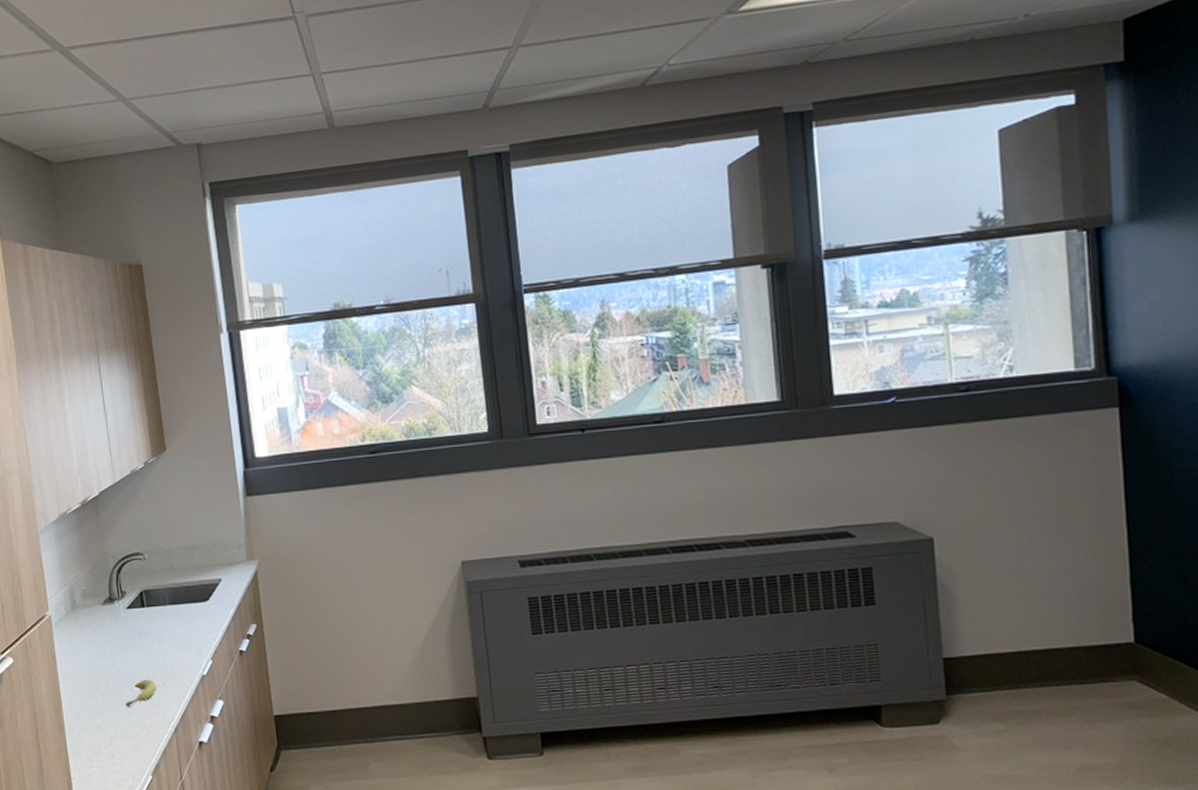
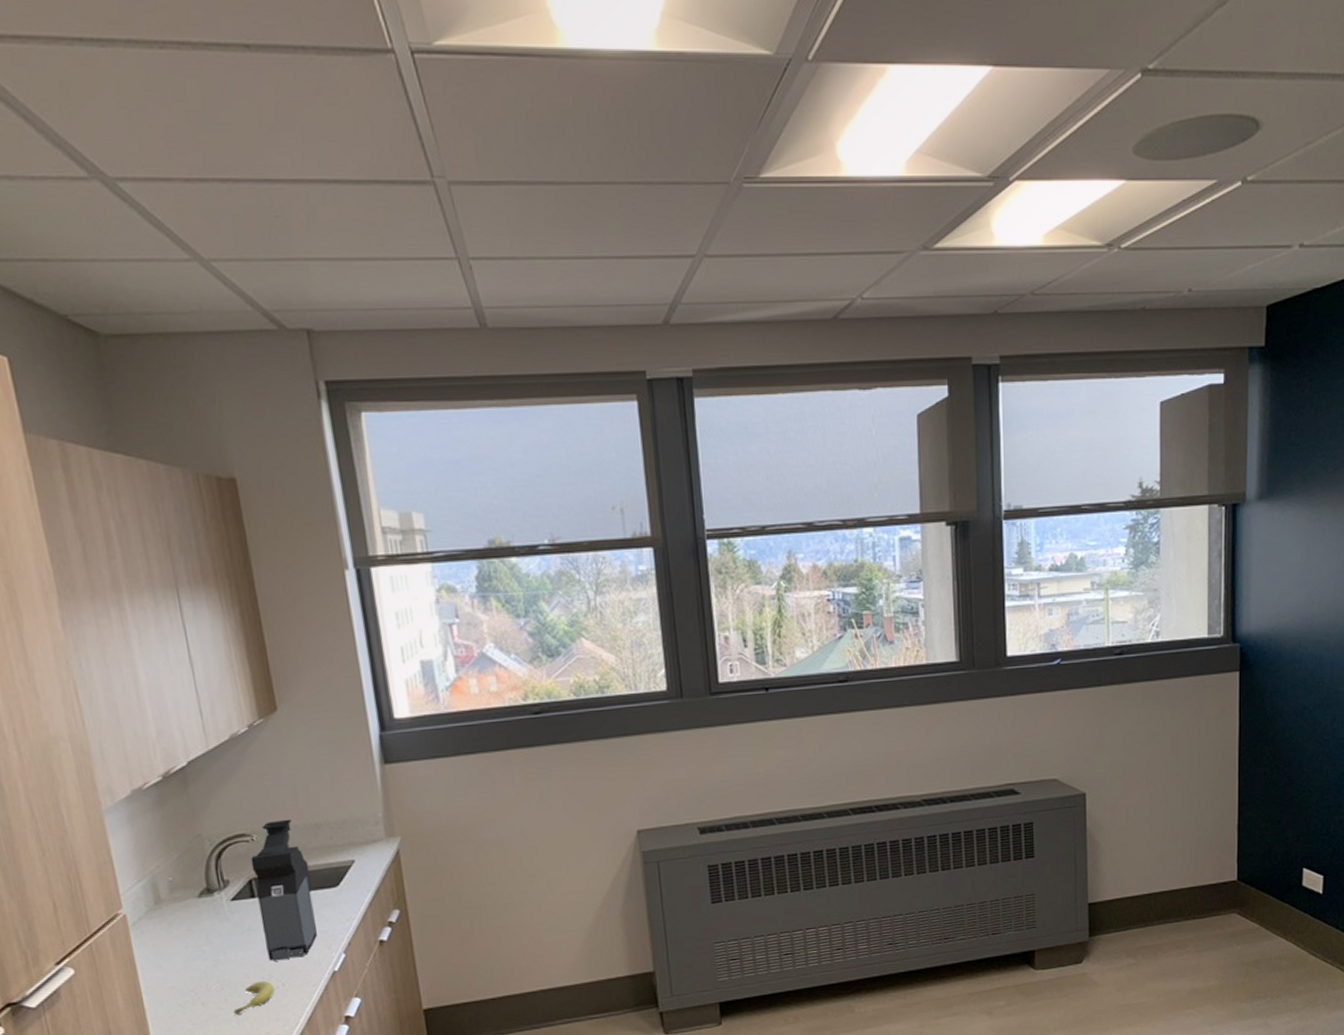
coffee maker: none [142,541,191,663] -> present [250,819,317,962]

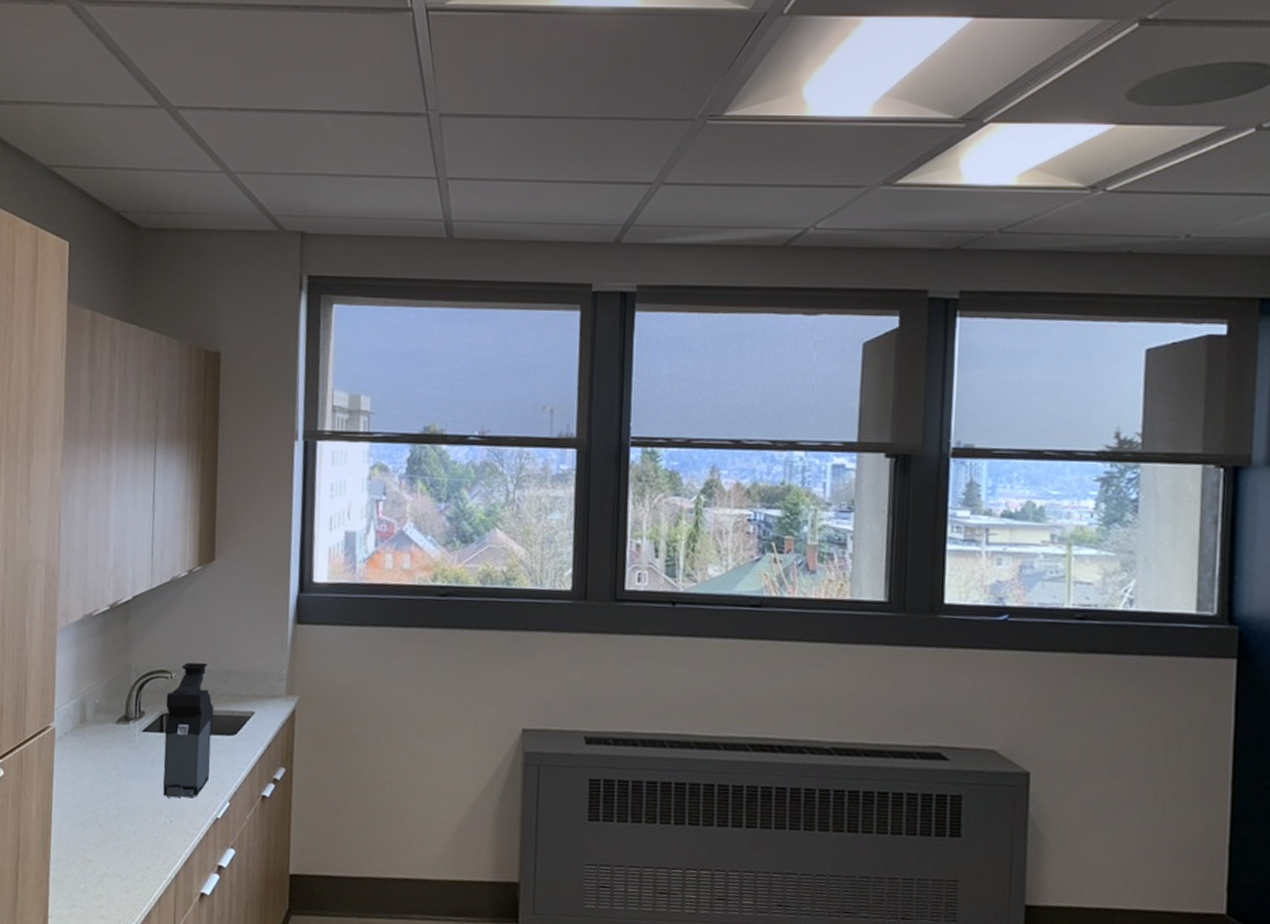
fruit: present [233,980,275,1015] -> none [123,814,162,843]

